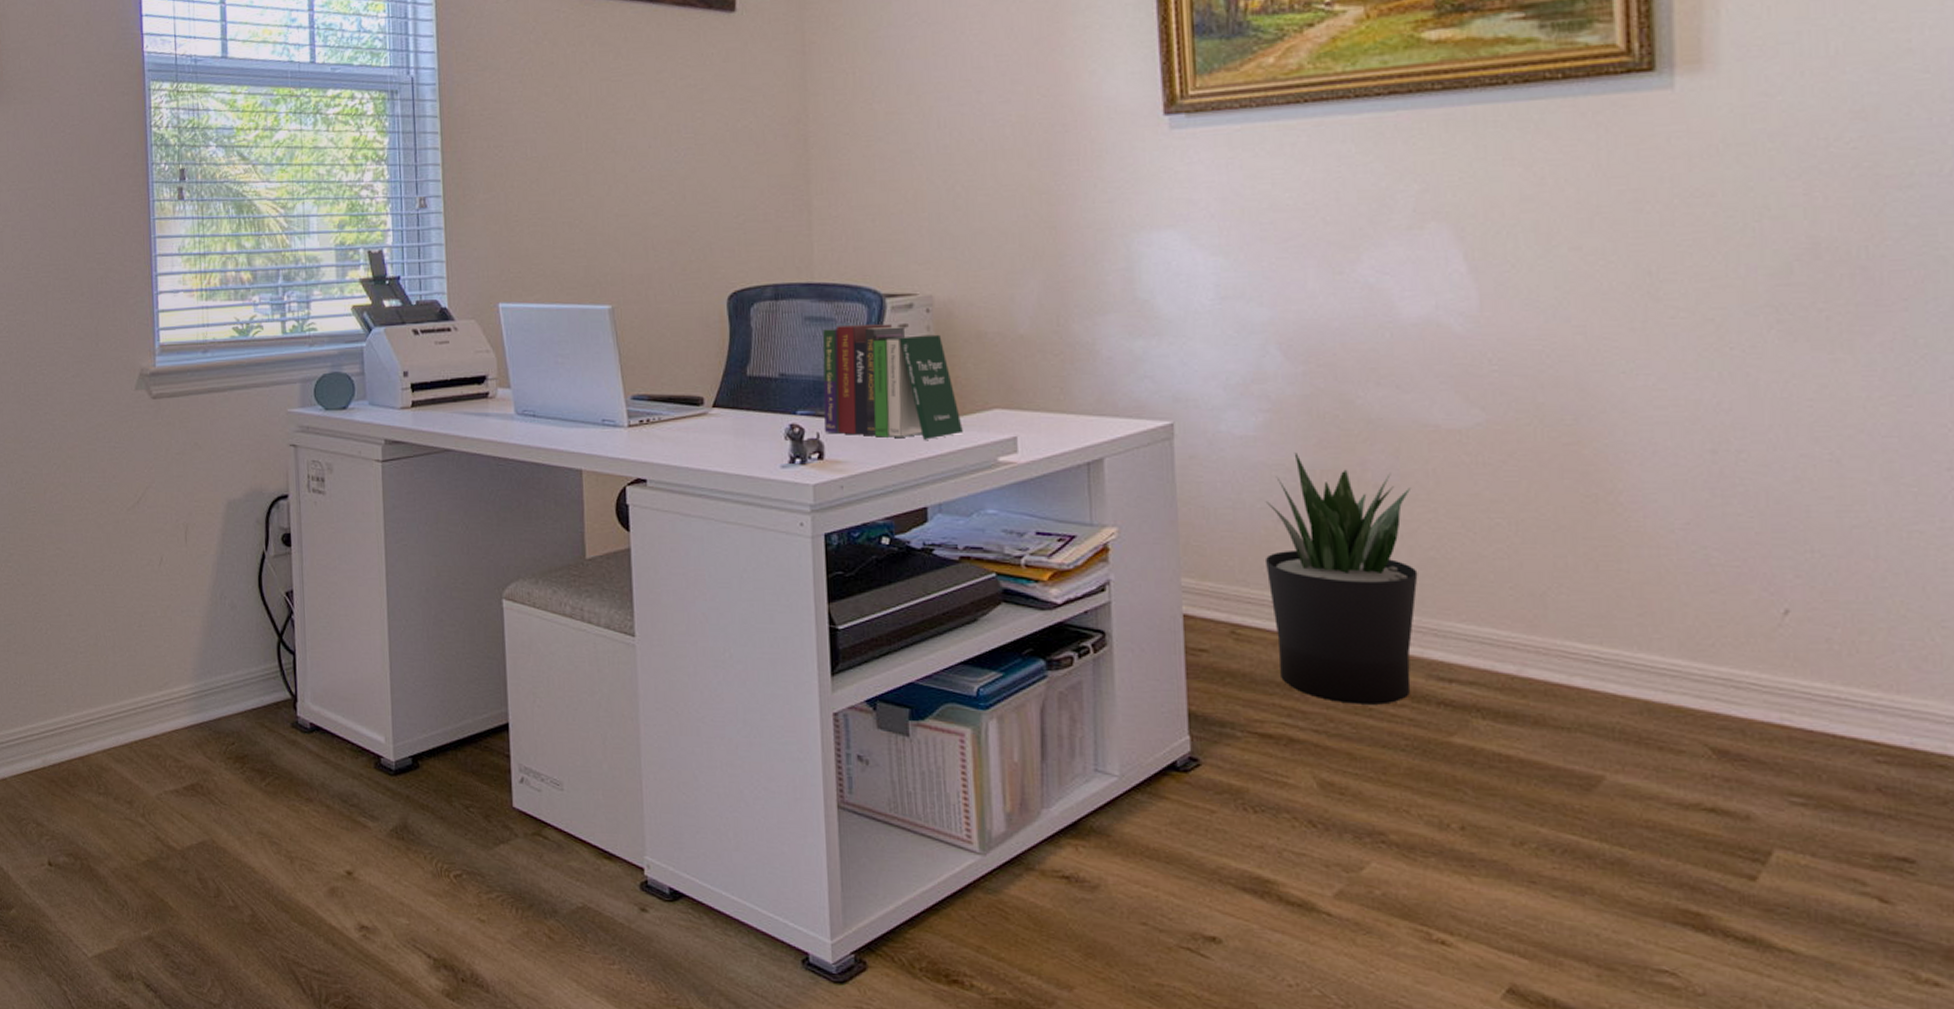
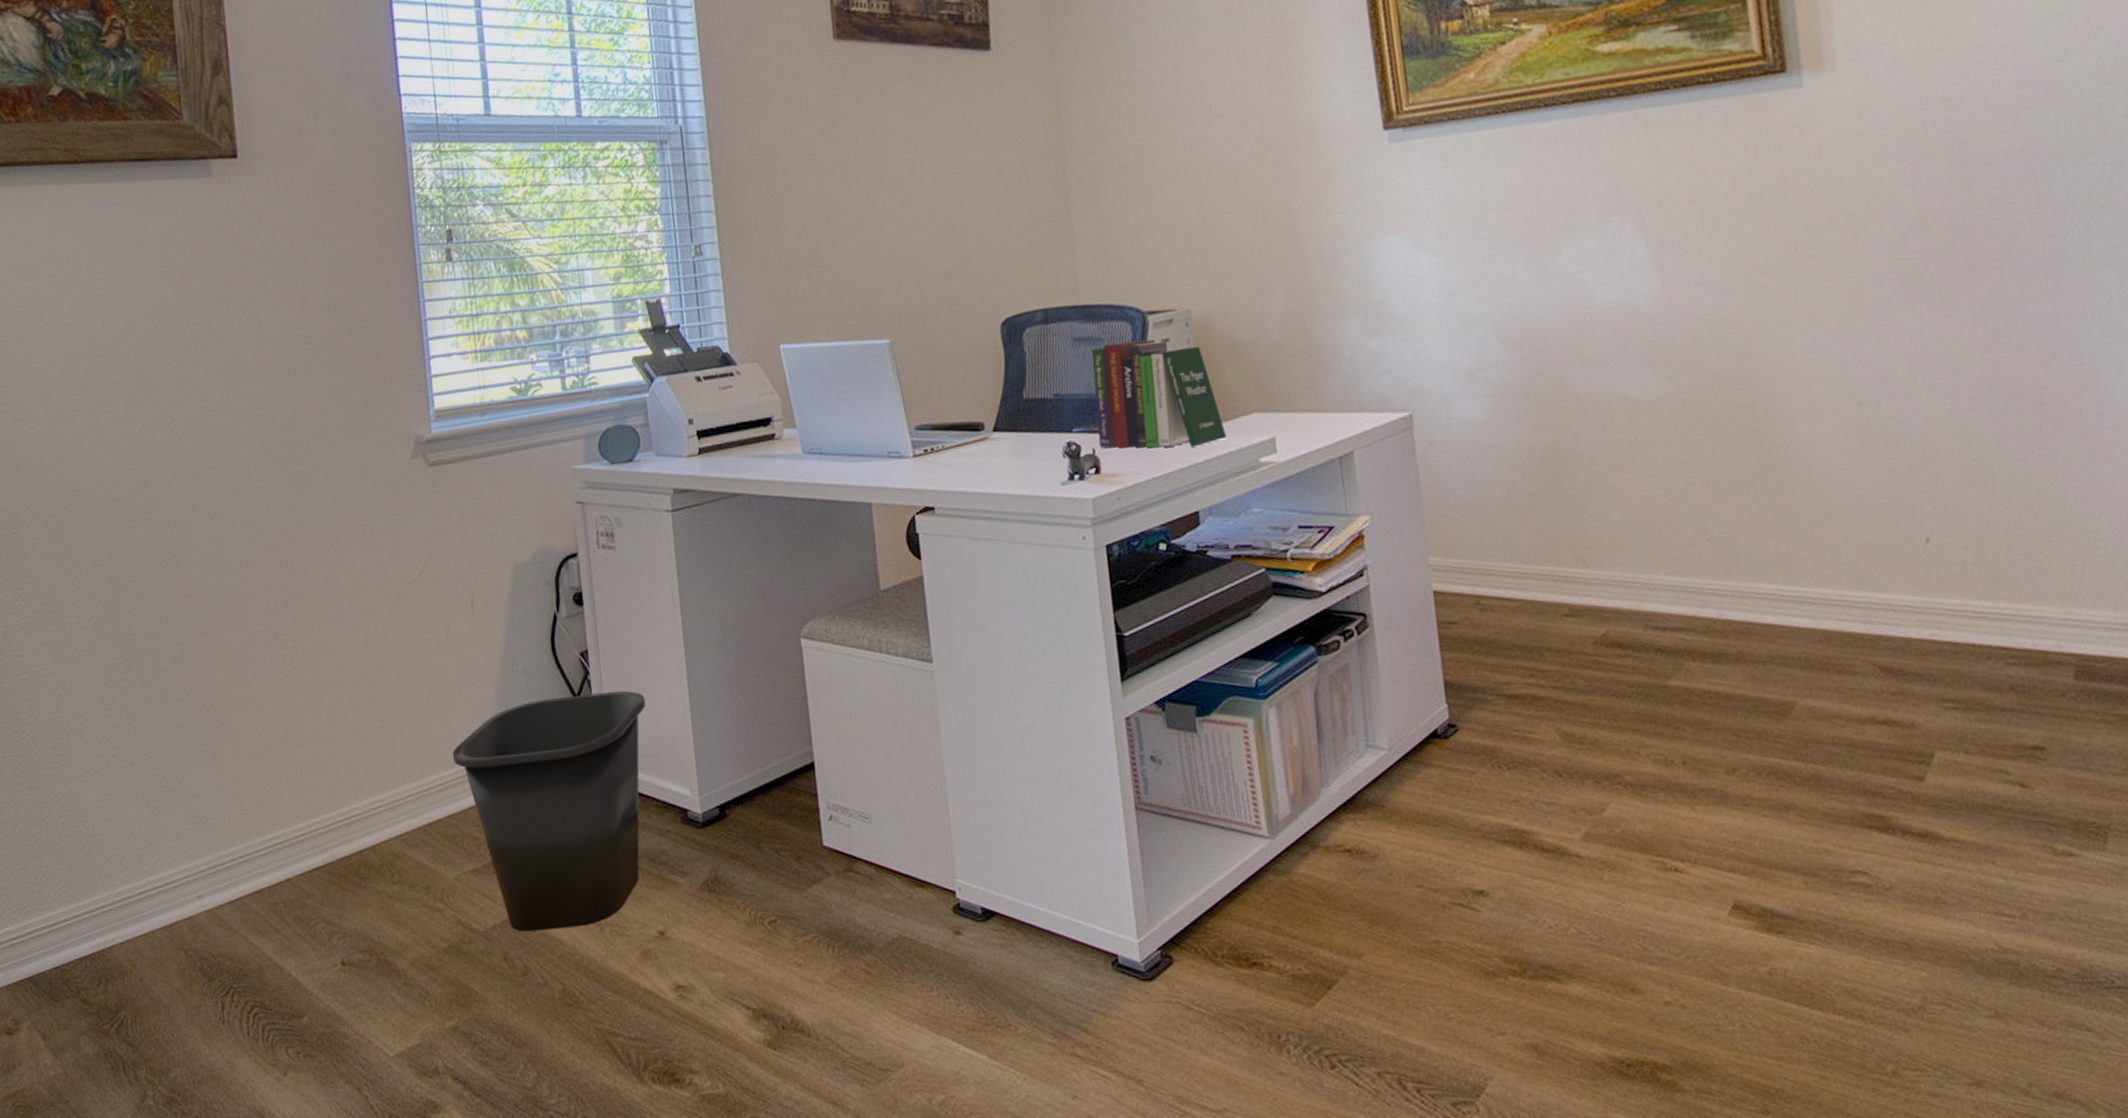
waste bin: none [160,633,346,857] -> present [452,690,646,932]
planter: present [1264,452,1418,705] -> none [1496,432,1632,659]

